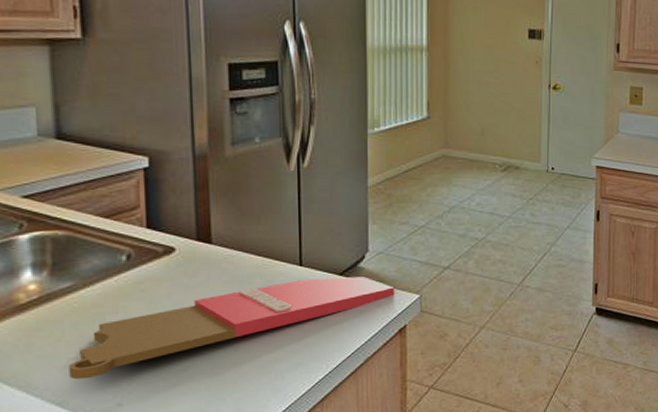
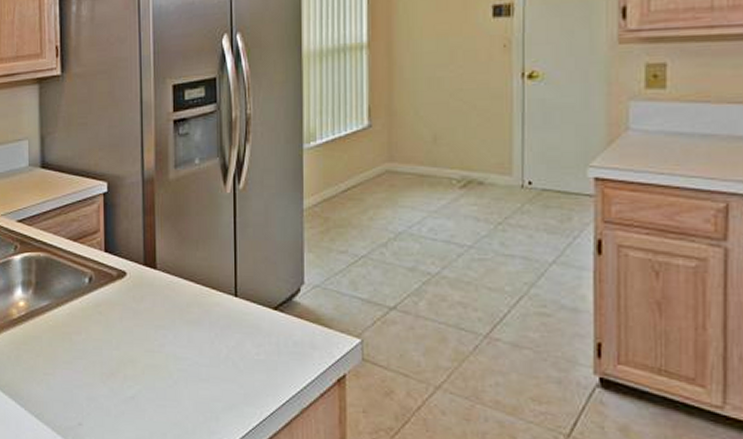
cutting board: present [68,277,395,380] -> none [44,312,332,395]

